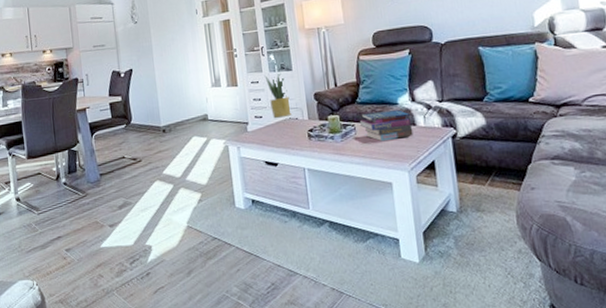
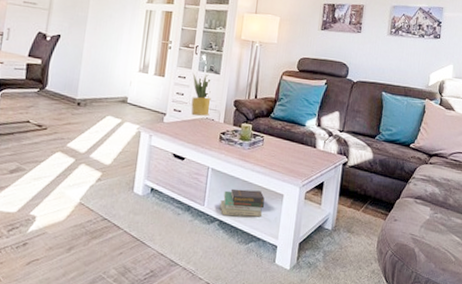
books: none [325,183,374,216] -> present [220,188,265,217]
books: present [359,110,414,142] -> none [268,128,313,157]

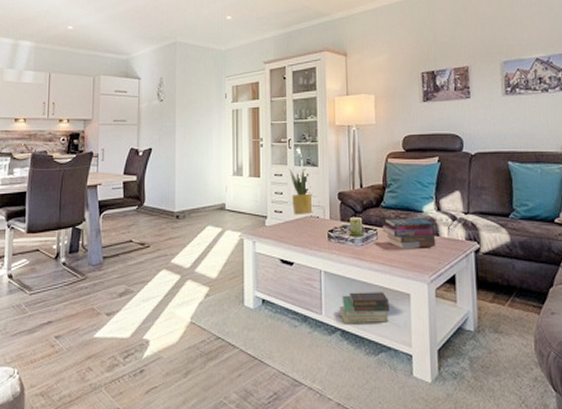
books: none [268,128,313,157] -> present [382,218,436,250]

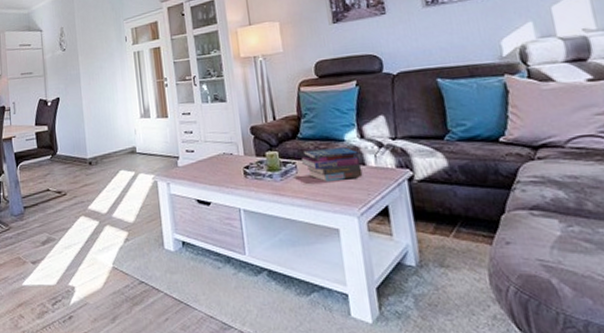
planter: present [289,168,313,215] -> none [196,105,226,154]
books: present [339,292,390,324] -> none [263,228,319,264]

